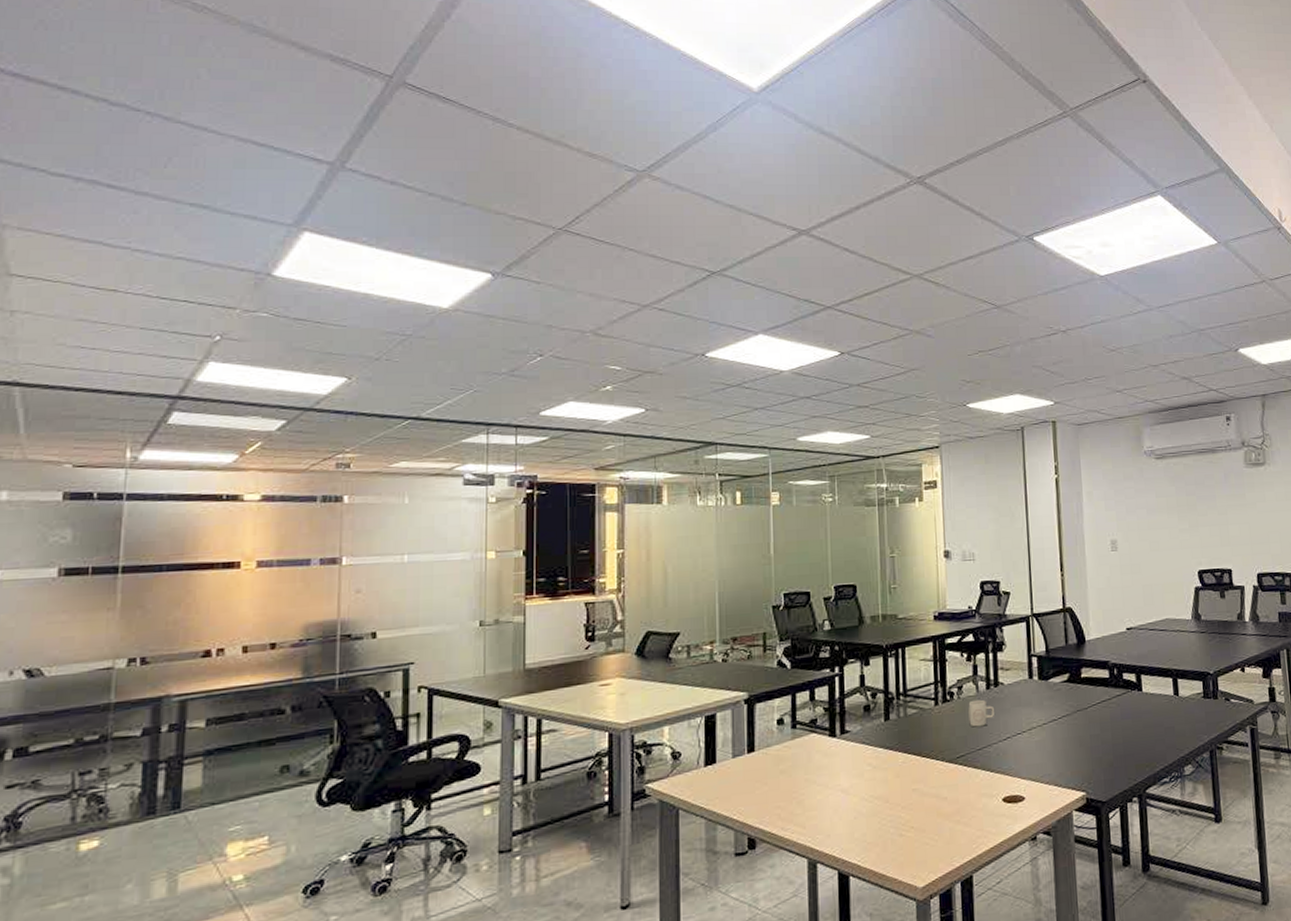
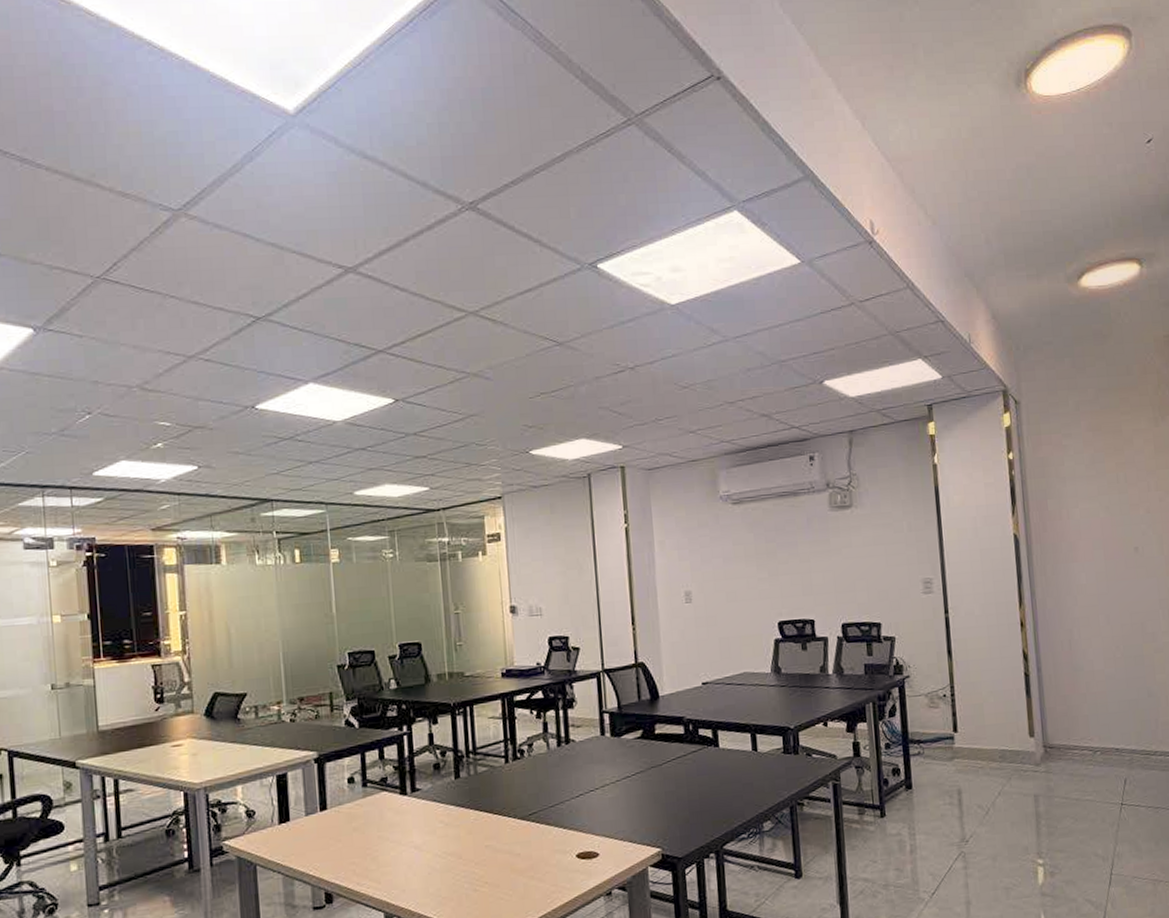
mug: present [968,699,994,728] -> none [539,757,566,785]

